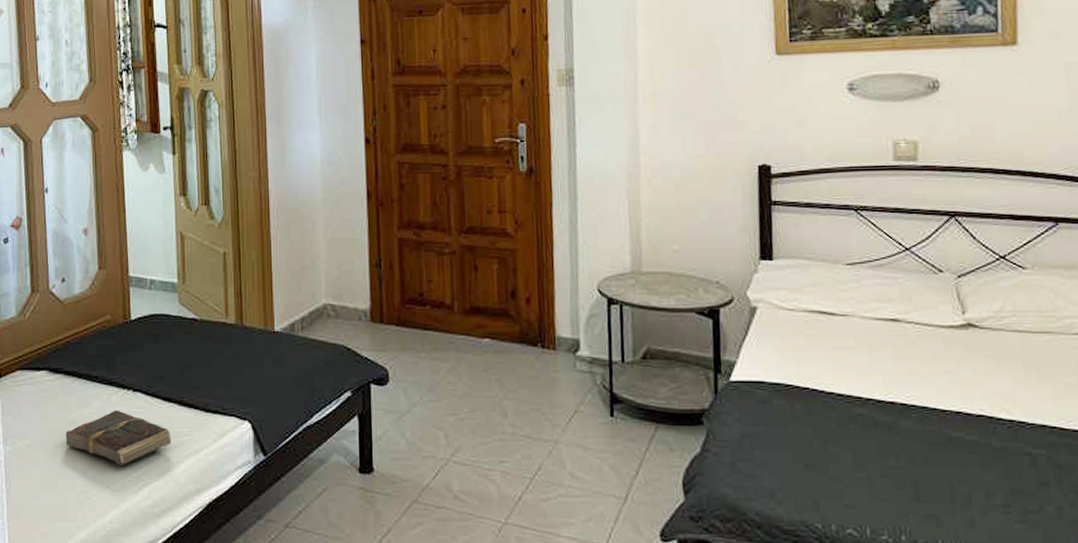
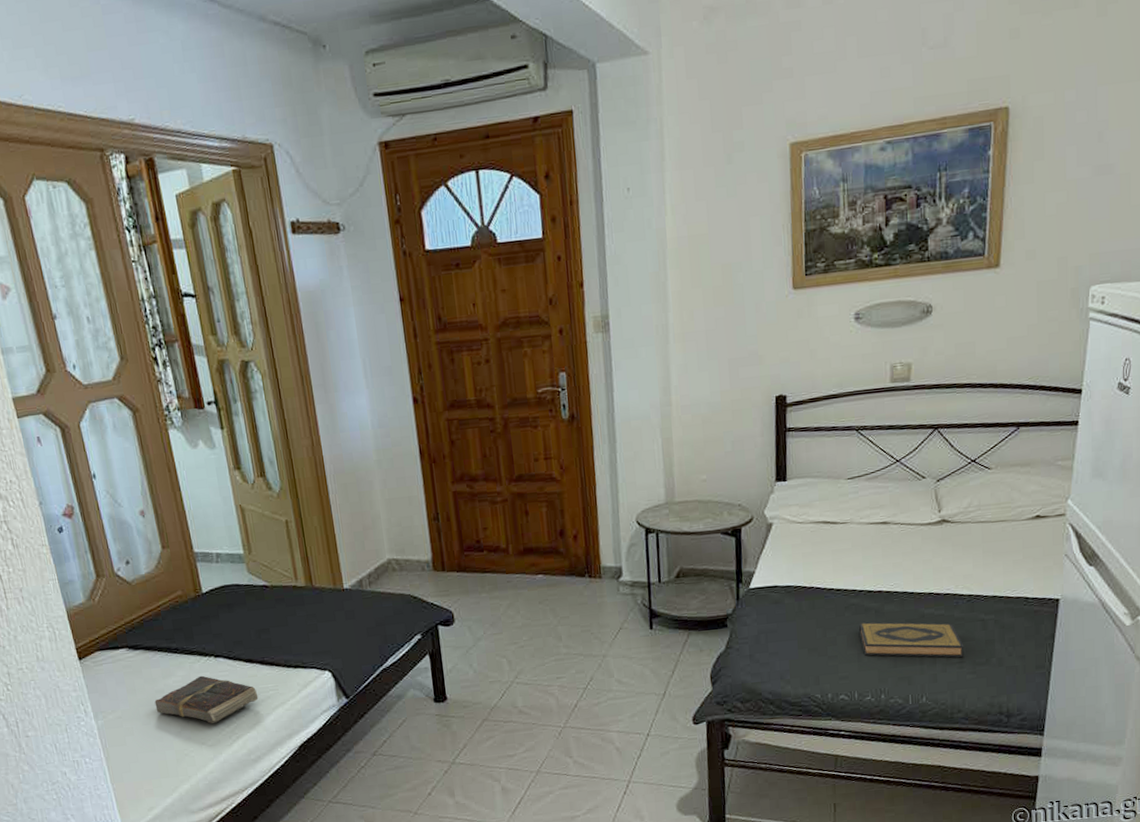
hardback book: none [867,439,1009,500] -> present [858,622,964,658]

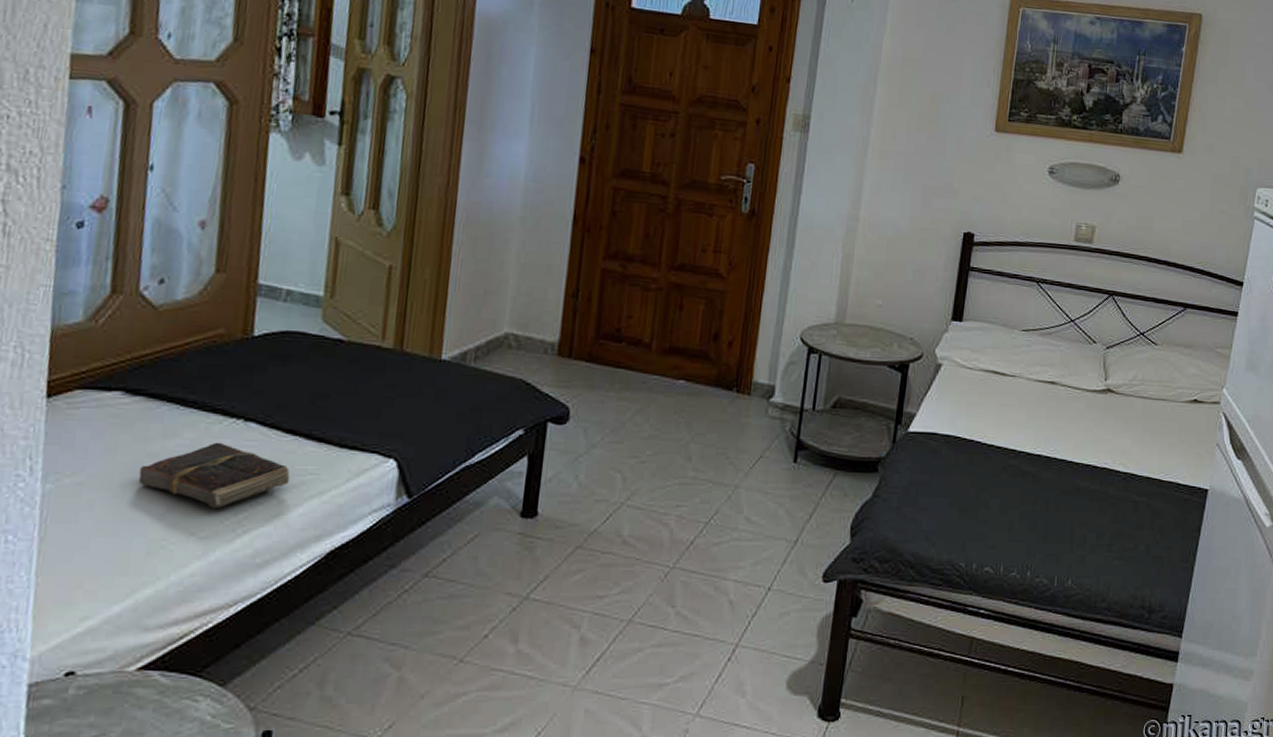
hardback book: present [858,622,964,658] -> none [1013,487,1115,540]

